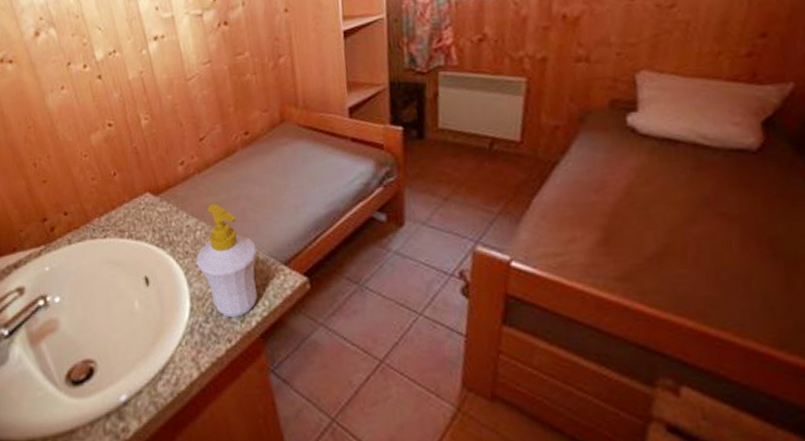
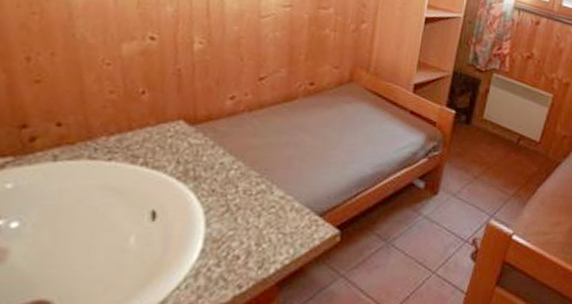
soap bottle: present [196,204,258,318] -> none [222,145,294,264]

